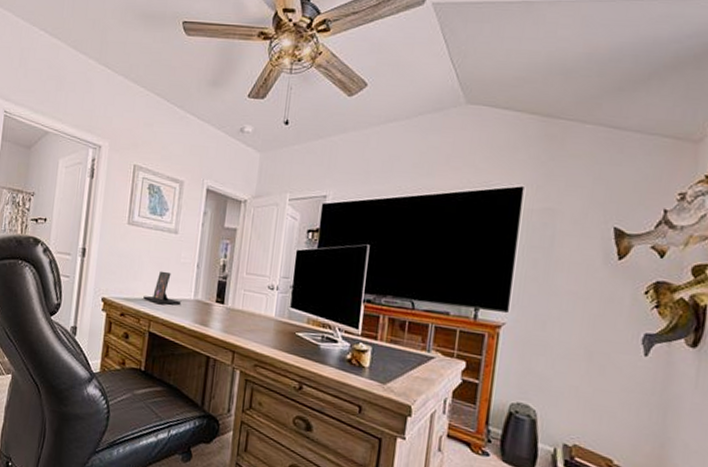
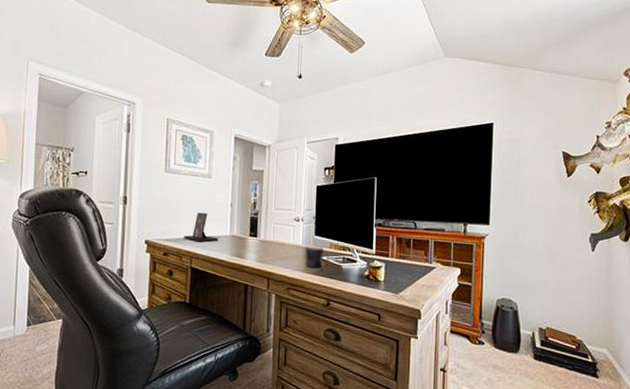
mug: none [276,318,306,349] -> present [304,245,329,271]

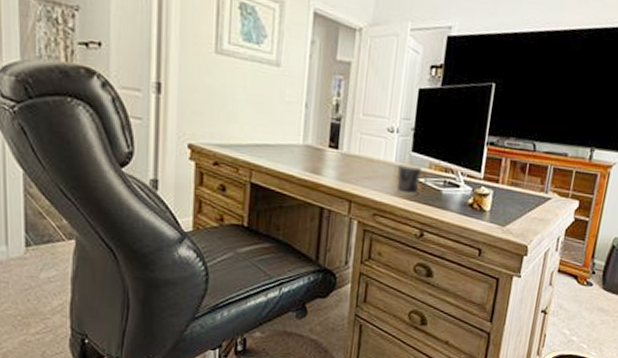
photo frame: present [184,212,219,243] -> none [241,111,289,152]

